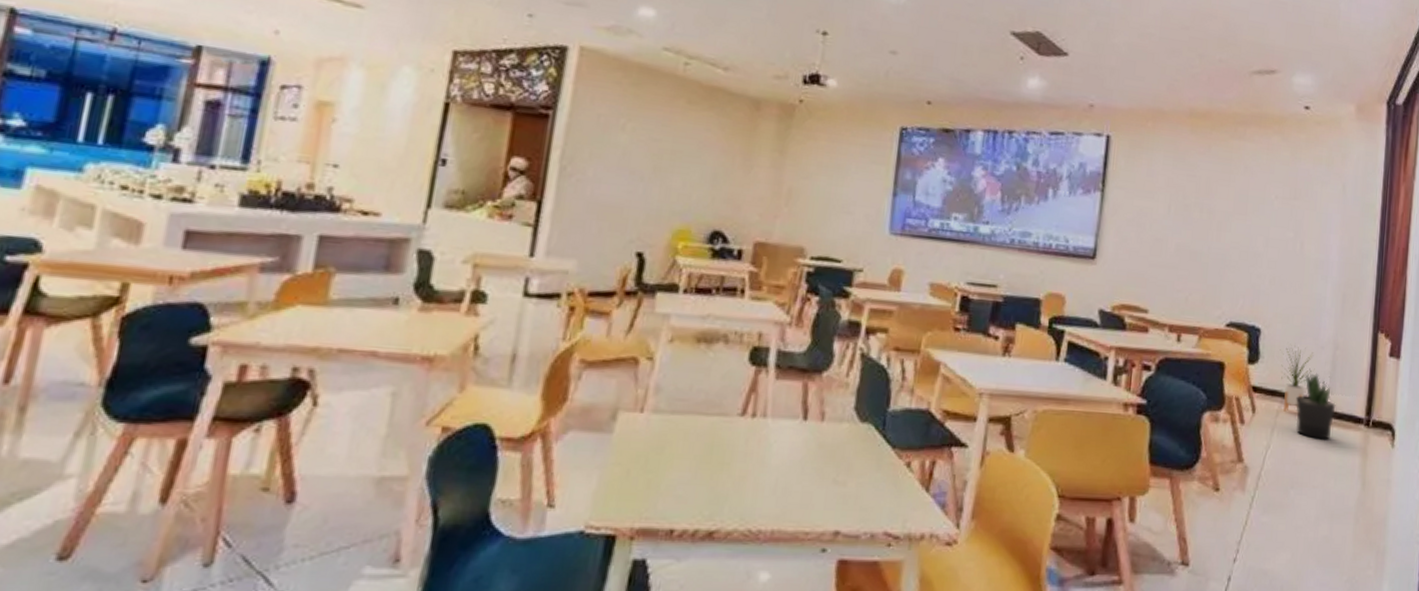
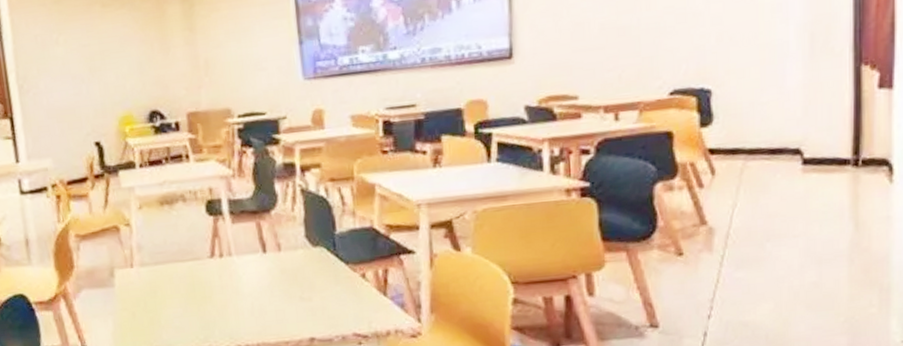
house plant: present [1280,345,1315,412] -> none [737,99,783,168]
planter: present [1295,368,1336,440] -> none [763,118,814,190]

